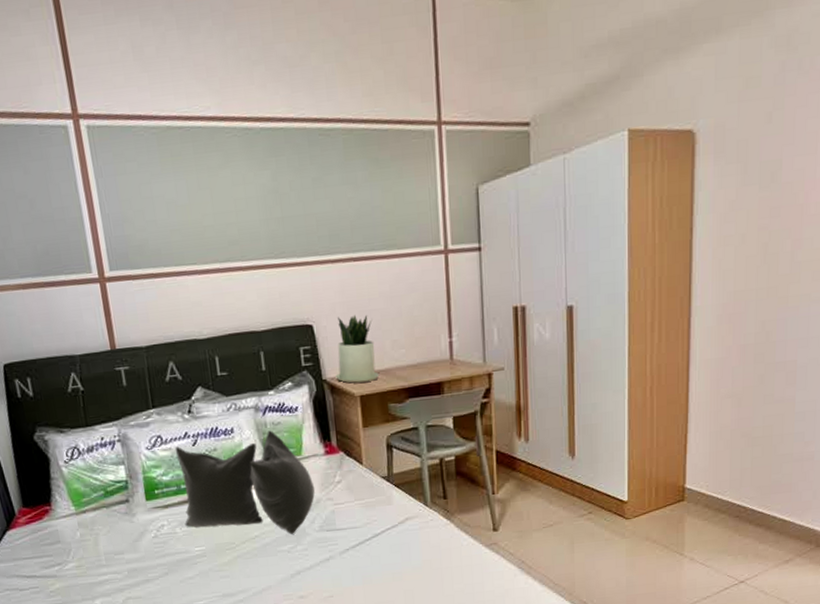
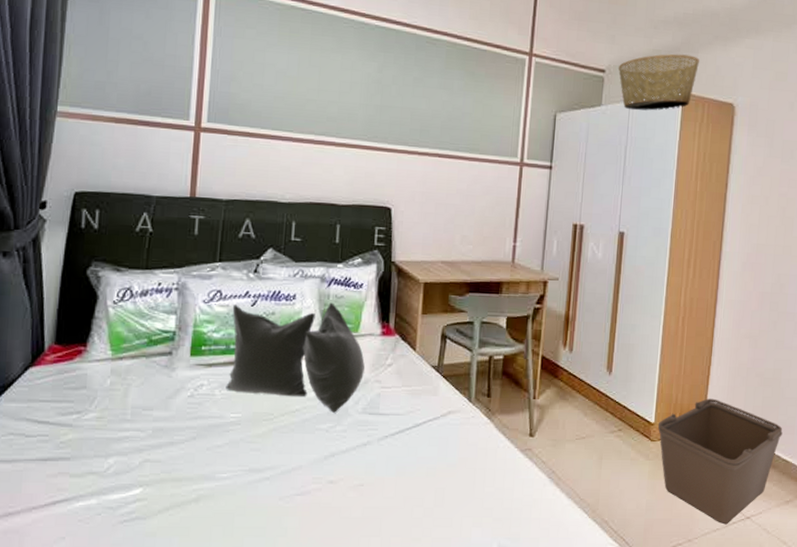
planter: present [335,315,379,383] -> none [404,205,447,271]
basket: none [545,80,645,164] -> present [618,53,699,111]
bicycle basket: none [633,467,777,591] -> present [658,398,783,525]

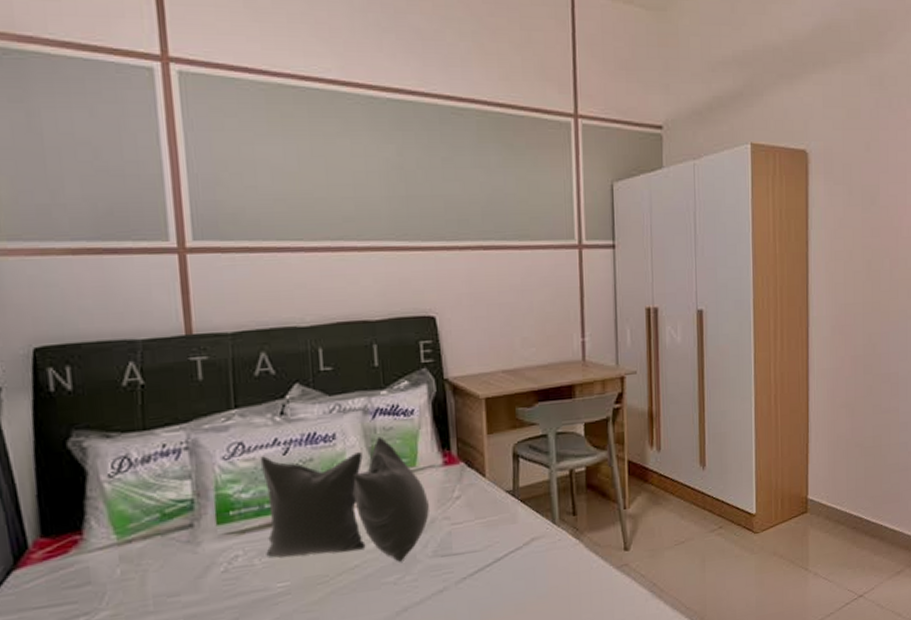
basket: present [618,53,699,111] -> none [676,99,765,170]
bicycle basket: present [658,398,783,525] -> none [760,477,888,608]

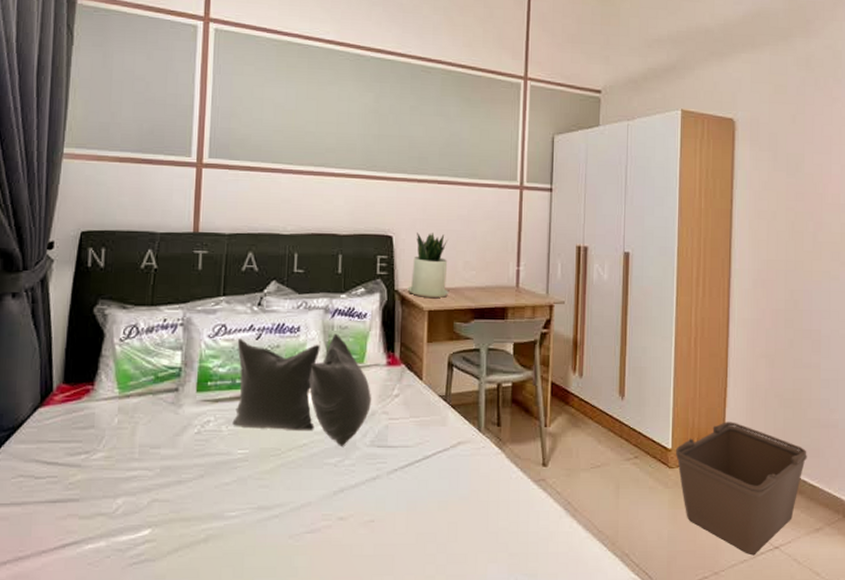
planter: none [459,308,507,384] -> present [407,232,449,298]
bicycle basket: none [760,477,888,608] -> present [676,422,807,556]

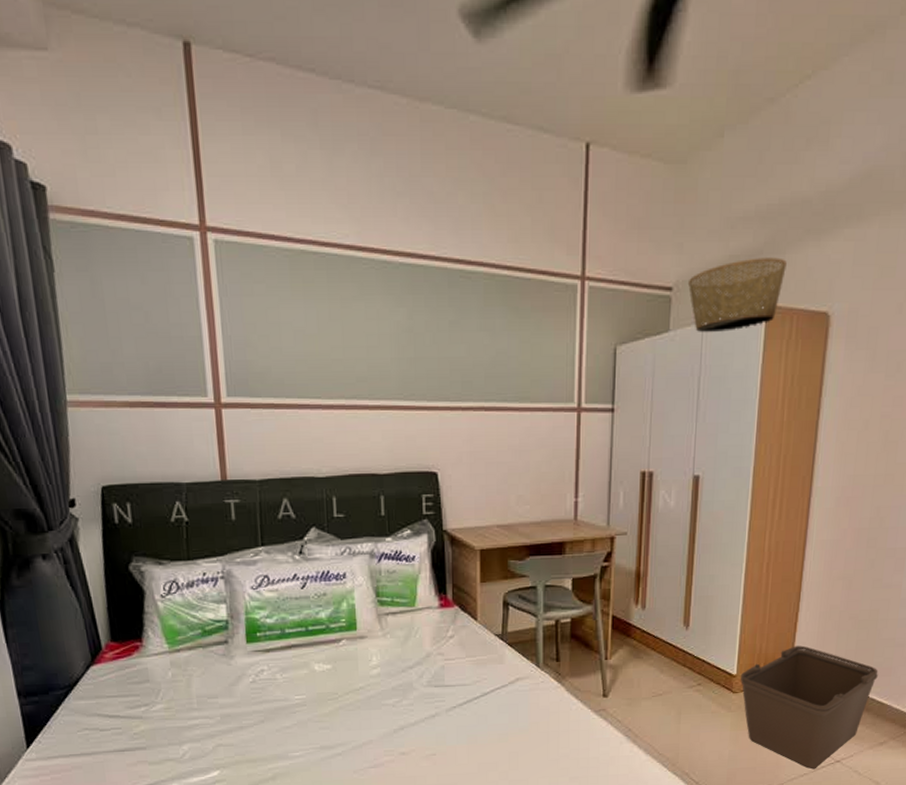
cushion: present [232,333,371,446] -> none [282,578,425,688]
planter: present [407,232,449,298] -> none [457,466,501,536]
basket: none [614,71,696,130] -> present [687,257,787,333]

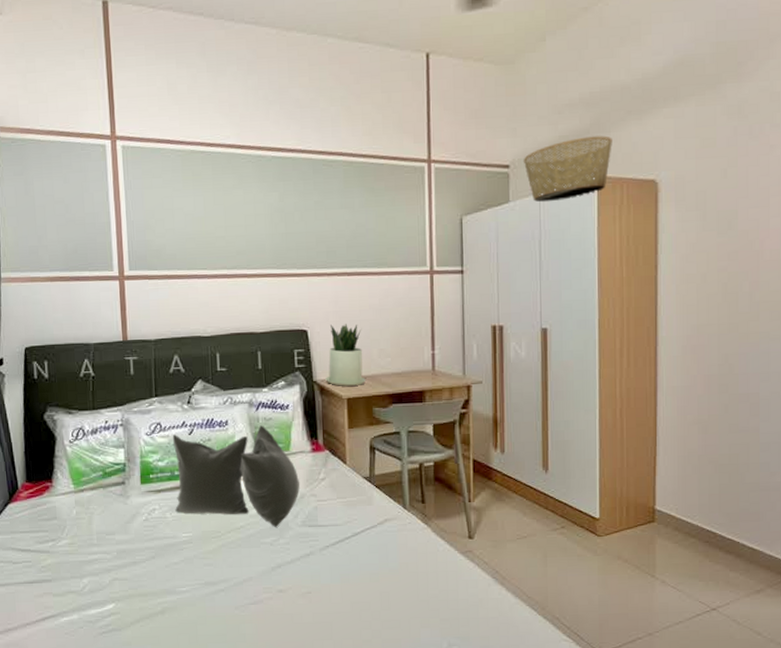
cushion: none [282,578,425,688] -> present [172,425,300,527]
planter: none [457,466,501,536] -> present [325,324,365,386]
bicycle basket: present [741,645,878,769] -> none [604,489,746,617]

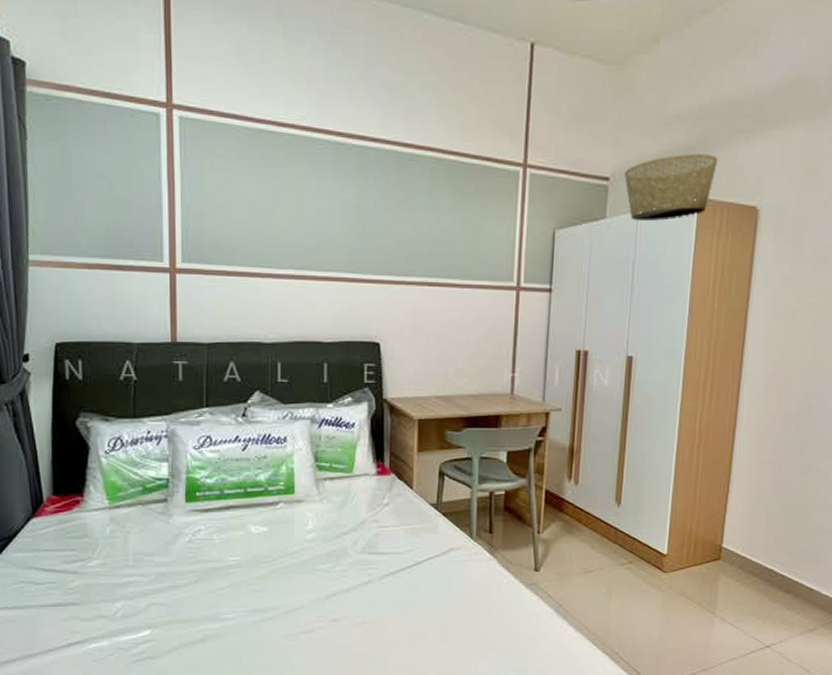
cushion: present [172,425,300,527] -> none [223,444,361,553]
planter: present [325,324,365,386] -> none [396,338,440,406]

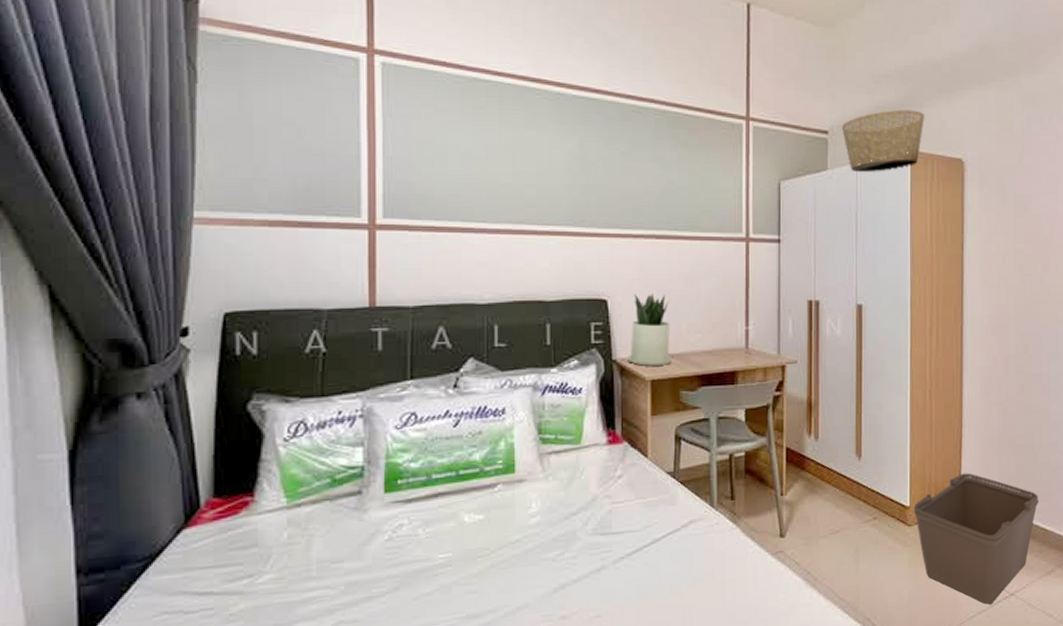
planter: none [396,338,440,406] -> present [626,294,672,366]
bicycle basket: none [671,527,807,654] -> present [914,473,1039,605]

